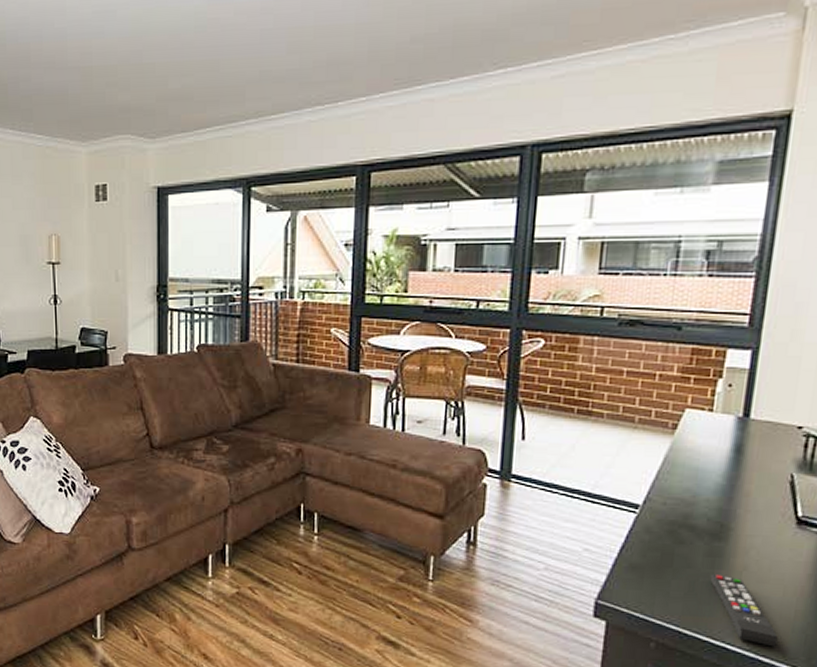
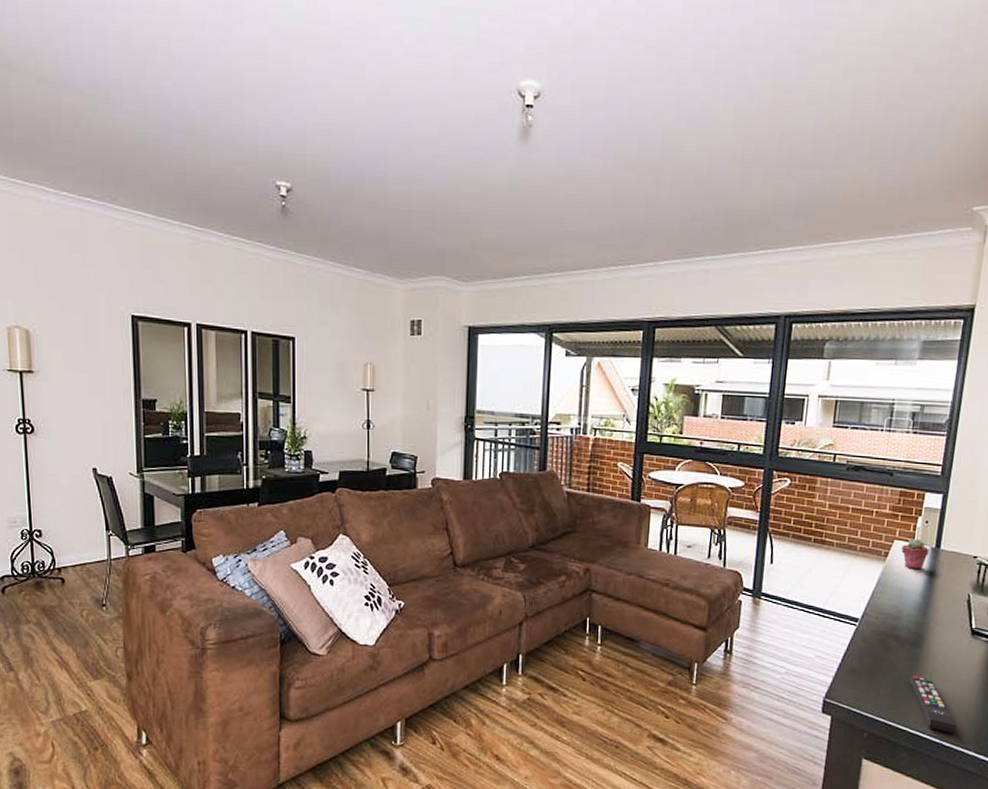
potted succulent: none [695,406,734,445] -> present [901,538,929,570]

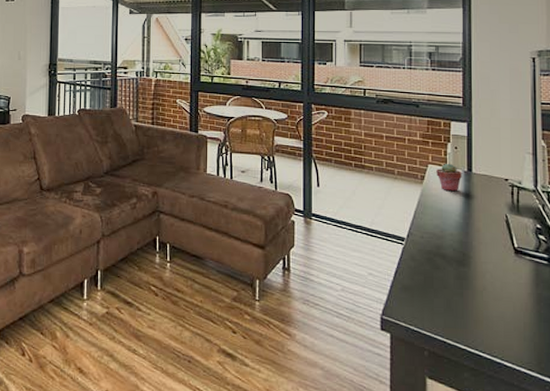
remote control: present [909,675,956,734] -> none [461,293,515,354]

